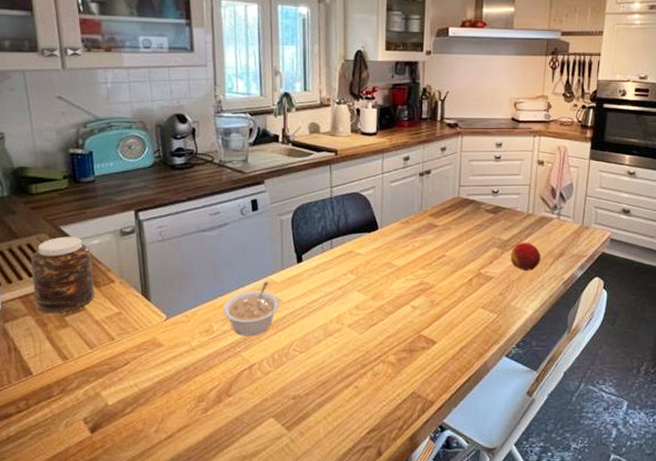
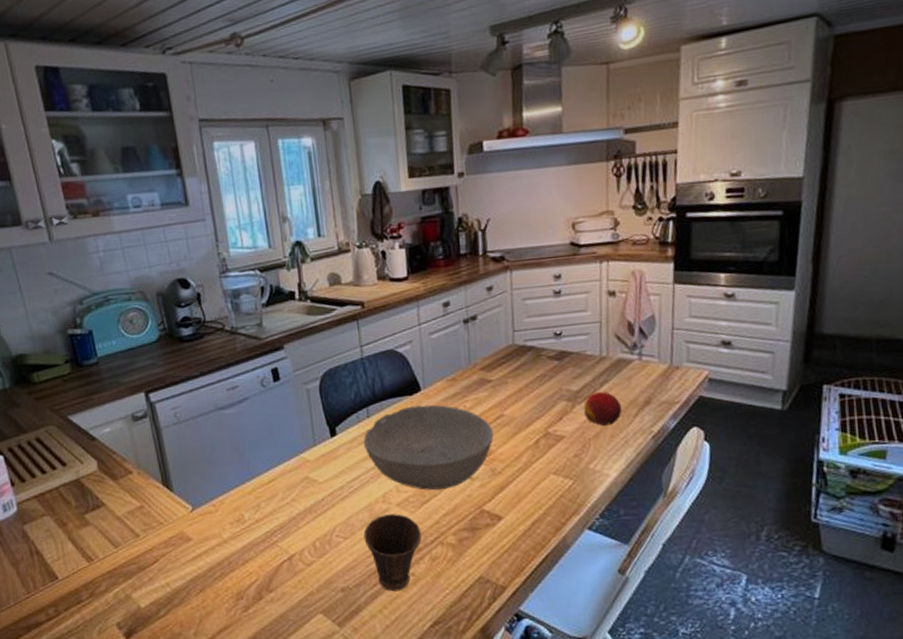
jar: present [31,236,94,314] -> none [42,426,113,513]
legume: present [222,281,280,336] -> none [252,460,317,524]
cup: none [317,333,367,401] -> present [363,514,422,592]
bowl: none [324,242,436,315] -> present [363,404,494,490]

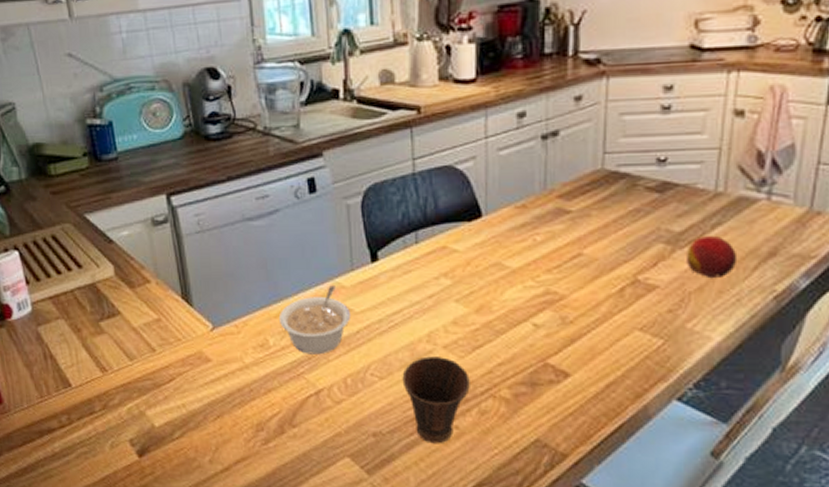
legume: none [252,460,317,524] -> present [278,285,352,355]
bowl: present [363,404,494,490] -> none [408,234,568,335]

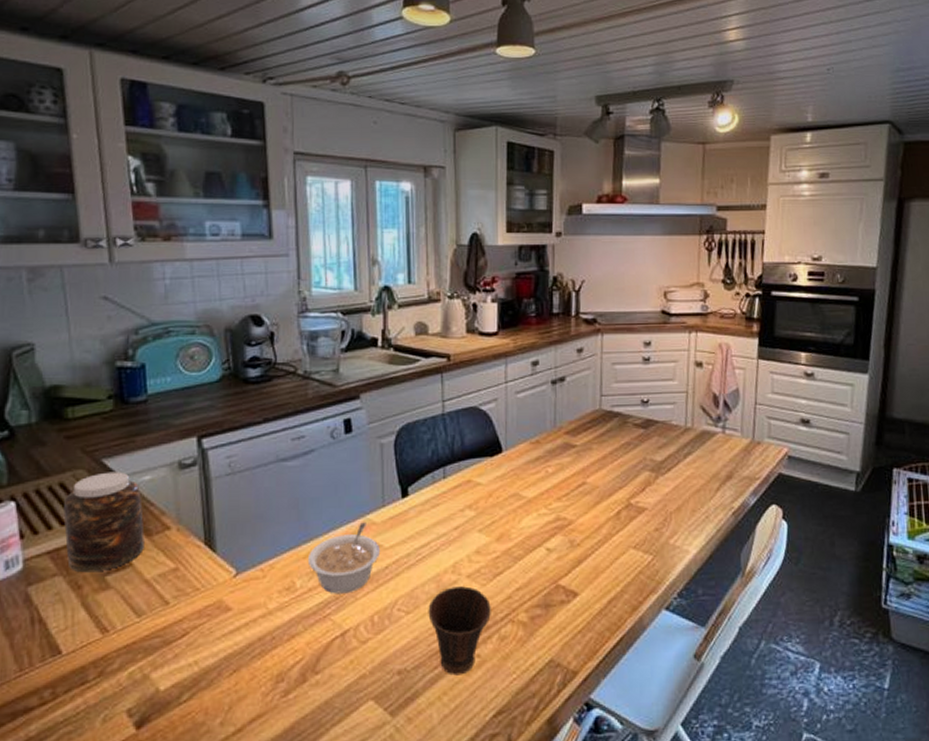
jar: none [57,226,129,318] -> present [63,471,145,573]
fruit: present [687,235,738,279] -> none [667,463,705,500]

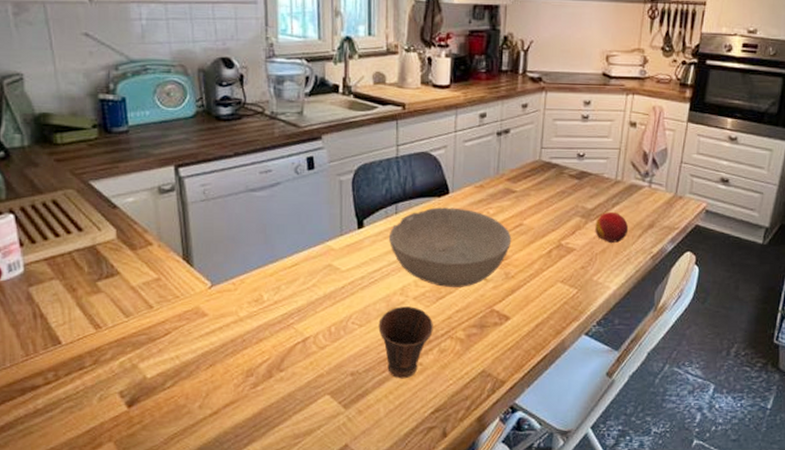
jar: present [63,471,145,573] -> none [57,193,130,278]
legume: present [307,522,381,594] -> none [273,248,338,307]
bowl: none [436,468,575,561] -> present [388,207,512,287]
fruit: none [667,463,705,500] -> present [595,211,629,244]

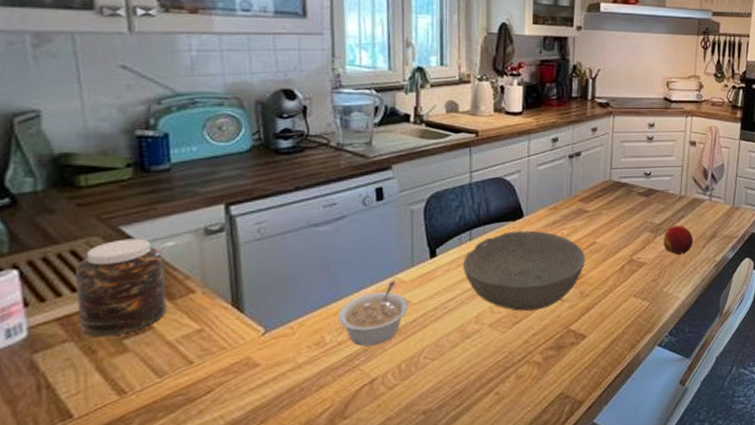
jar: none [57,193,130,278] -> present [75,238,167,338]
legume: none [273,248,338,307] -> present [337,281,409,347]
cup: present [378,306,433,379] -> none [452,334,510,412]

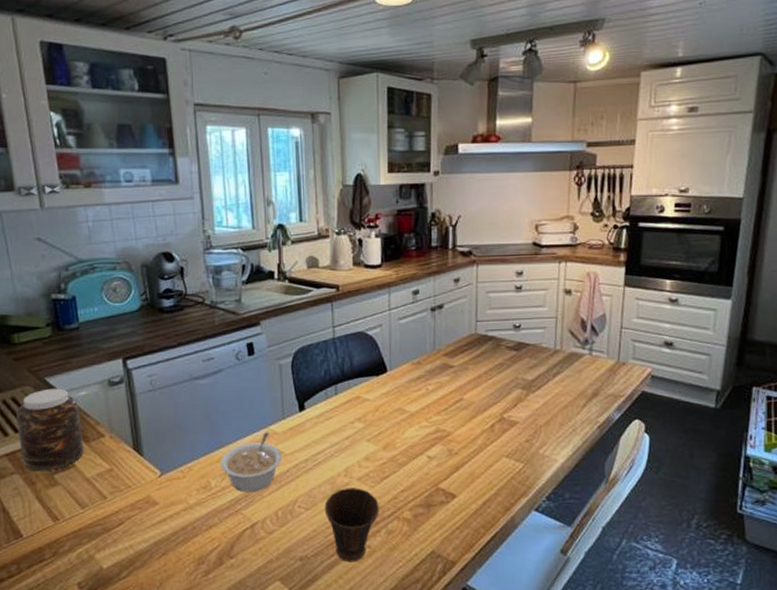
cup: none [452,334,510,412] -> present [324,488,379,563]
bowl: present [462,230,586,311] -> none [329,386,453,467]
fruit: present [663,225,694,256] -> none [537,381,572,415]

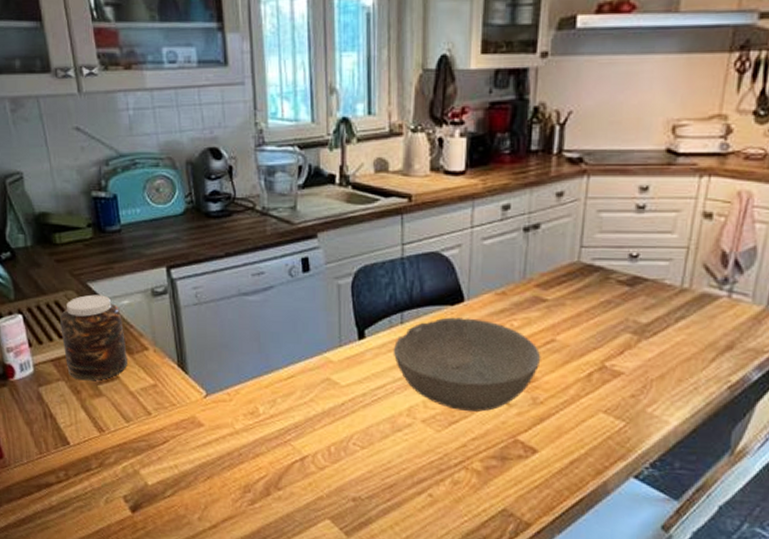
legume: present [220,432,282,493] -> none [269,359,338,424]
cup: present [324,488,379,563] -> none [382,429,445,510]
bowl: none [329,386,453,467] -> present [393,317,541,412]

